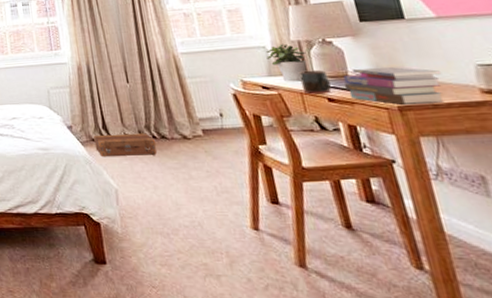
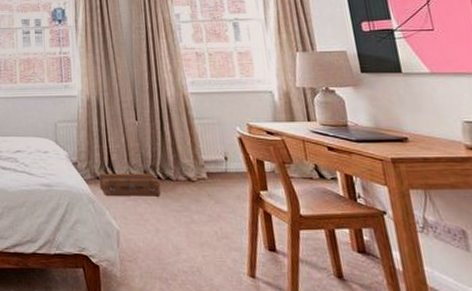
potted plant: present [265,43,308,82] -> none [272,89,311,129]
mug: present [298,70,331,94] -> none [301,117,331,142]
books: present [343,67,445,105] -> none [343,118,434,157]

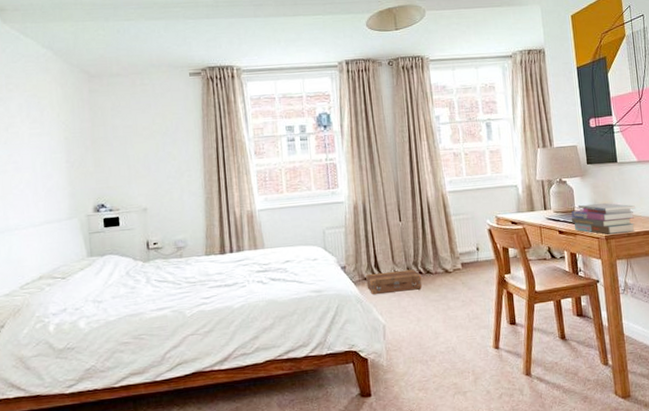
books: none [343,118,434,157] -> present [571,203,636,235]

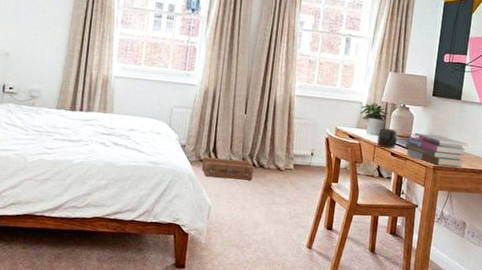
potted plant: none [517,182,547,217] -> present [360,102,389,136]
mug: none [539,206,562,228] -> present [377,127,398,149]

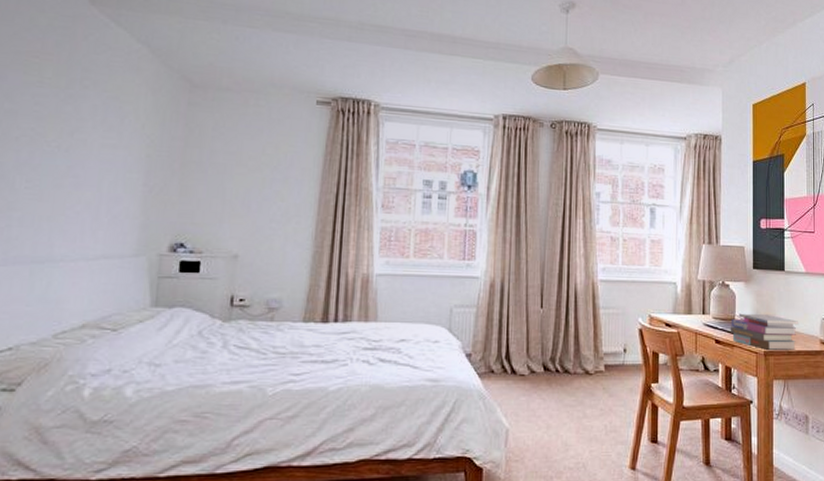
suitcase: present [201,156,255,181] -> none [493,366,558,392]
potted plant: present [360,102,389,136] -> none [675,282,708,321]
mug: present [377,127,398,149] -> none [697,310,720,335]

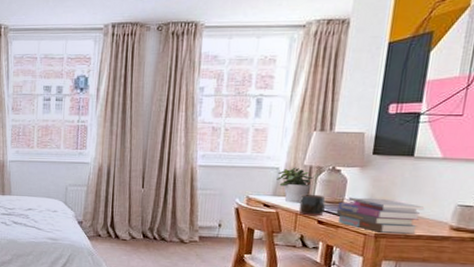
potted plant: none [675,282,708,321] -> present [277,167,314,203]
mug: none [697,310,720,335] -> present [299,193,326,217]

